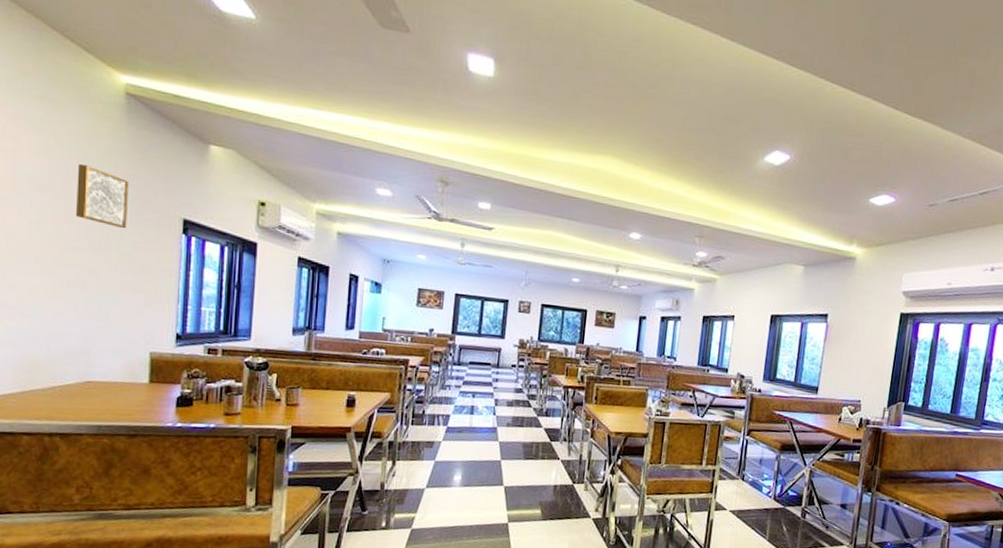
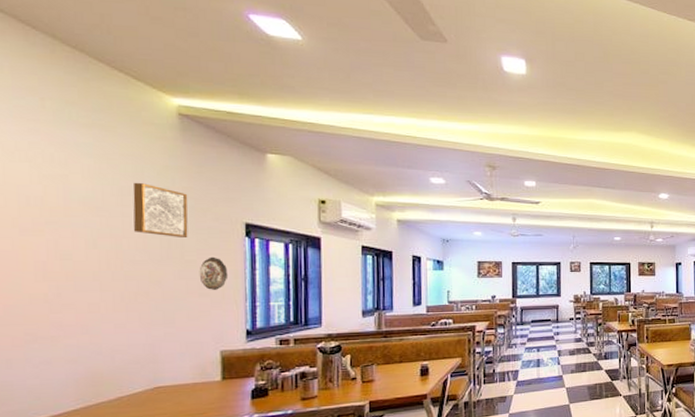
decorative plate: none [134,251,163,288] -> present [199,256,229,290]

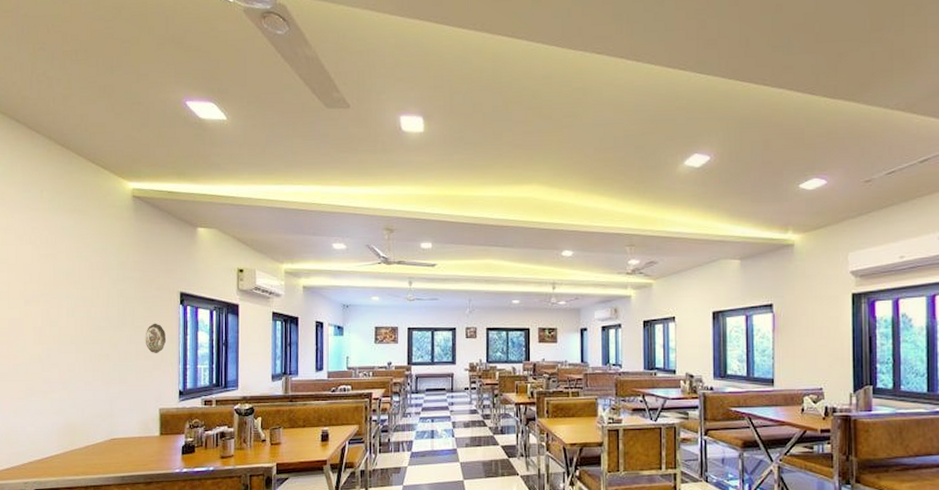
wall art: present [133,182,188,237] -> none [99,258,138,306]

